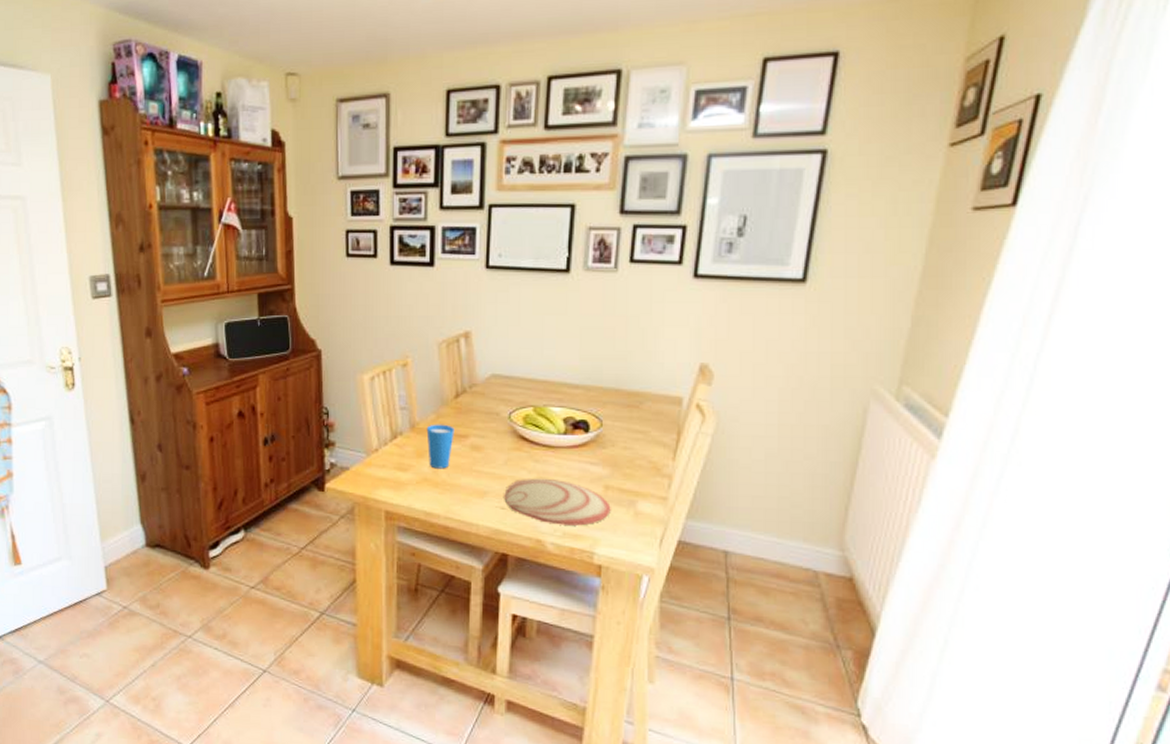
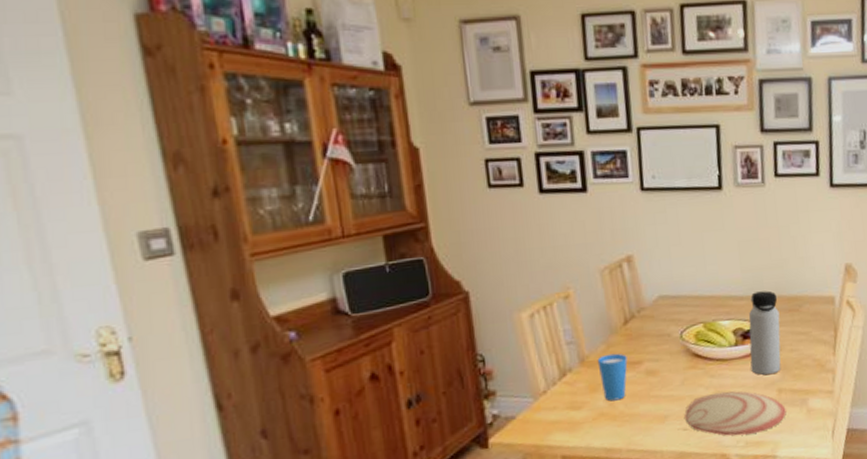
water bottle: none [578,382,617,470] -> present [748,291,781,375]

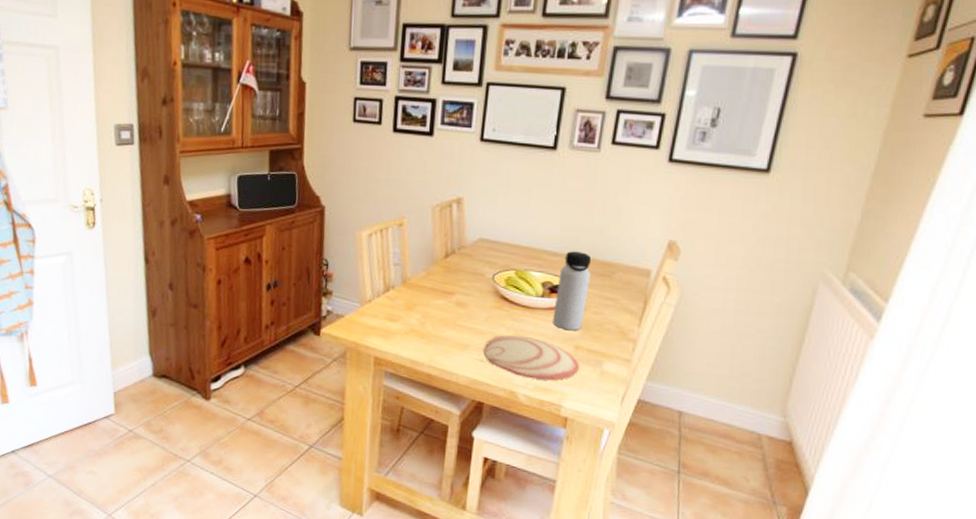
cup: present [597,353,628,402] -> none [416,280,442,322]

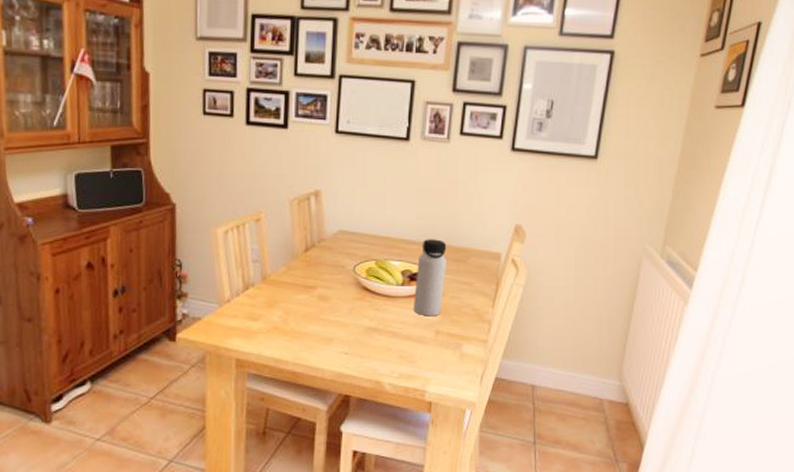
plate: present [483,335,580,381] -> none [348,325,441,367]

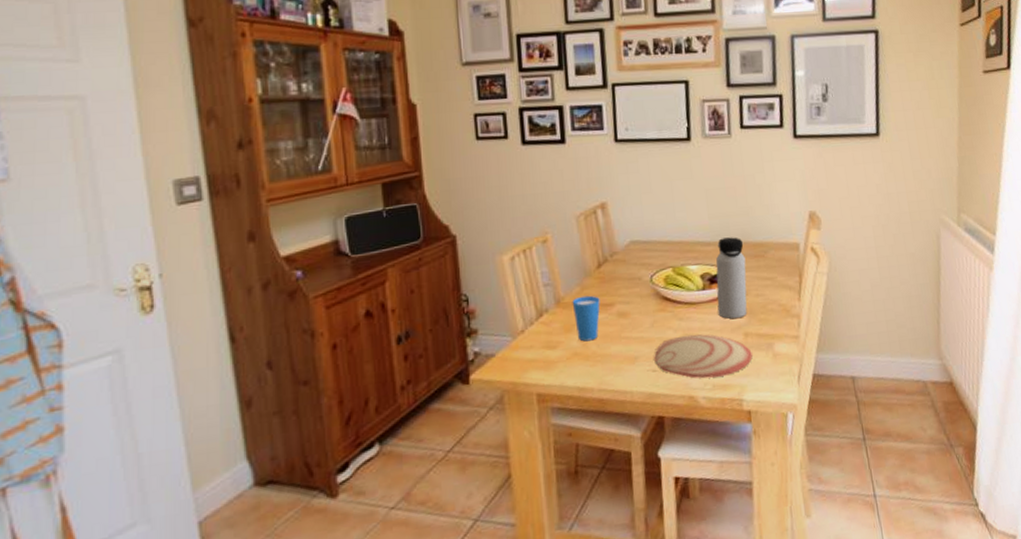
cup: none [277,276,304,318] -> present [572,295,600,342]
plate: none [348,325,441,367] -> present [654,334,753,379]

